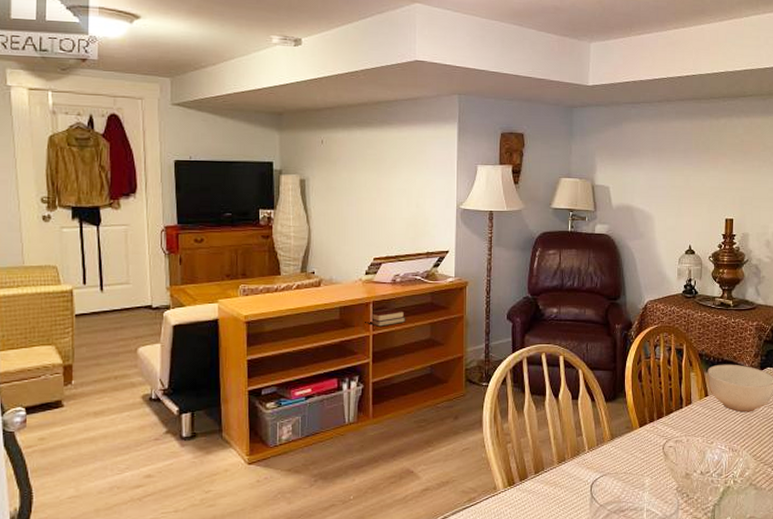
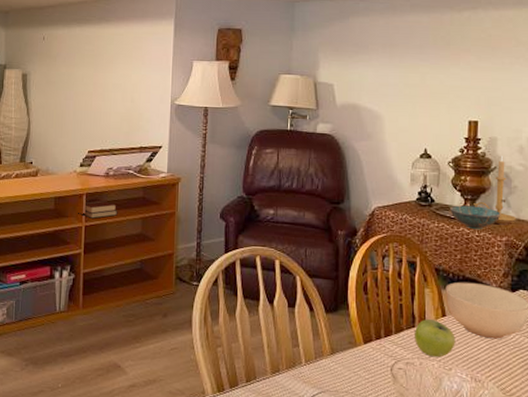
fruit: none [682,400,716,434] -> present [415,319,455,358]
decorative bowl: none [711,295,752,317] -> present [450,205,501,230]
candle holder: none [730,249,765,310] -> present [474,155,517,224]

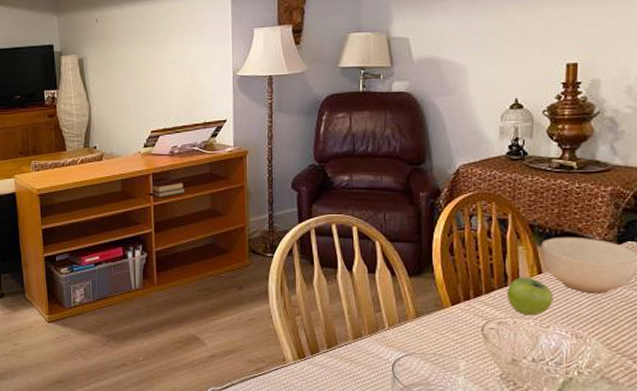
decorative bowl: present [450,205,501,230] -> none [546,155,605,181]
candle holder: present [474,155,517,224] -> none [573,98,624,173]

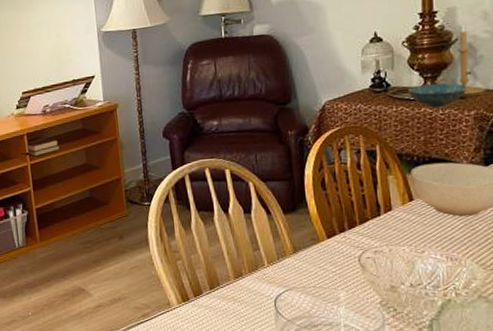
fruit: present [507,278,553,316] -> none [381,205,427,243]
decorative bowl: none [546,155,605,181] -> present [408,83,467,109]
candle holder: none [573,98,624,173] -> present [435,25,486,98]

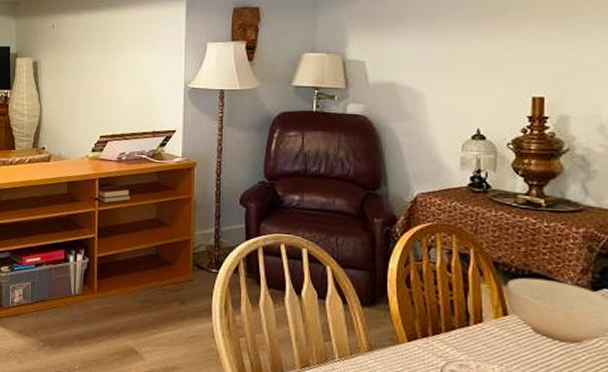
decorative bowl: present [408,83,467,109] -> none [511,192,577,220]
candle holder: present [435,25,486,98] -> none [541,135,598,214]

